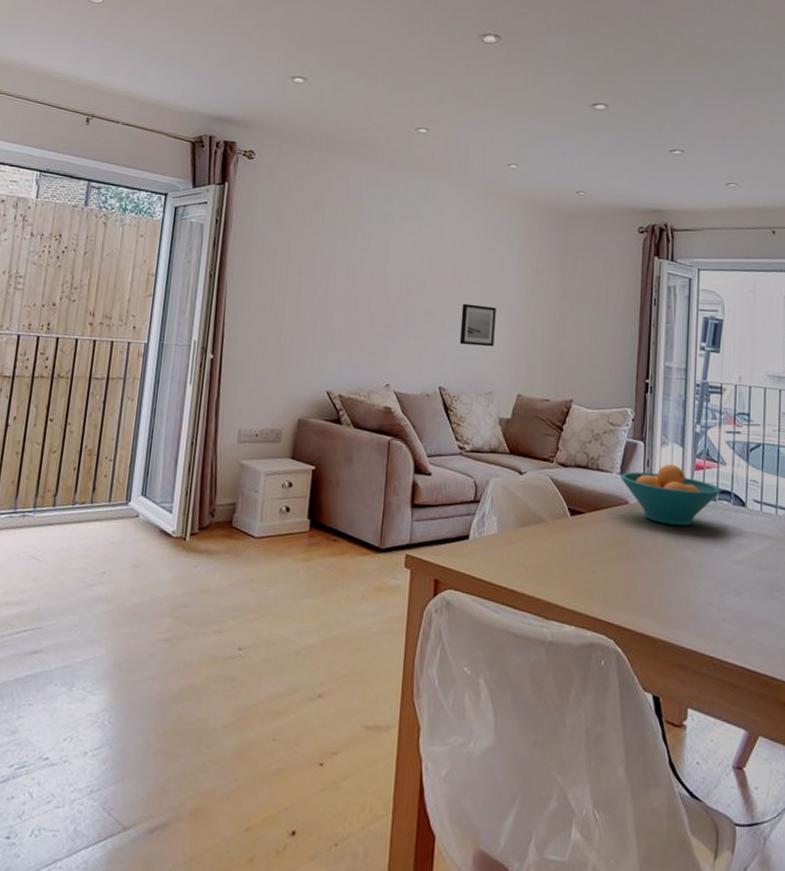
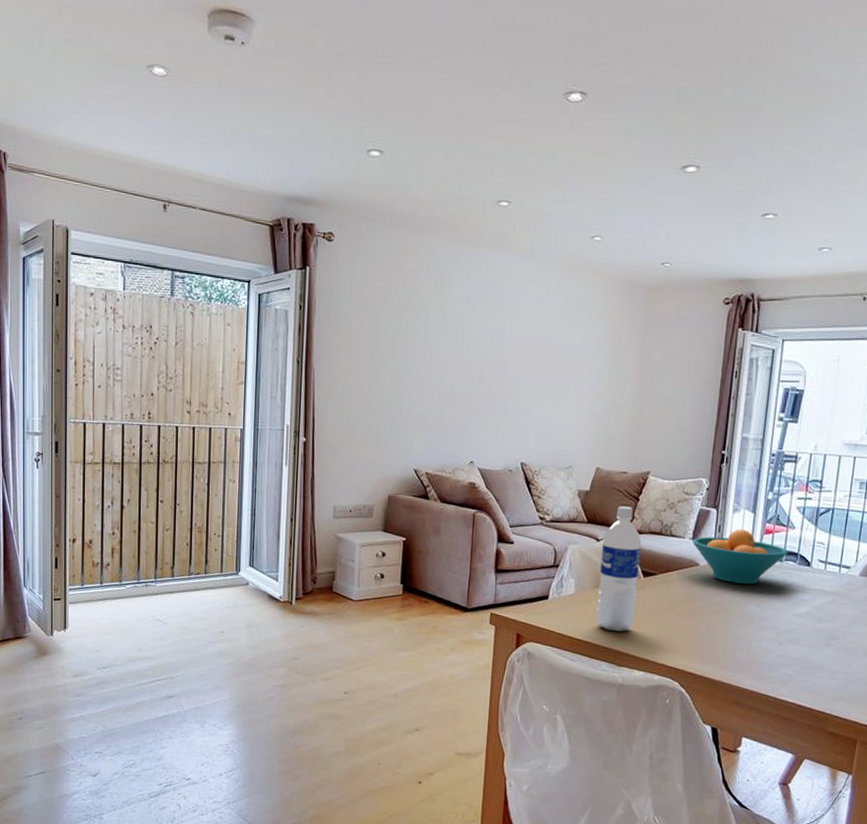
wall art: present [459,303,496,347] -> none [540,381,577,424]
water bottle: none [521,436,567,579] -> present [596,506,642,632]

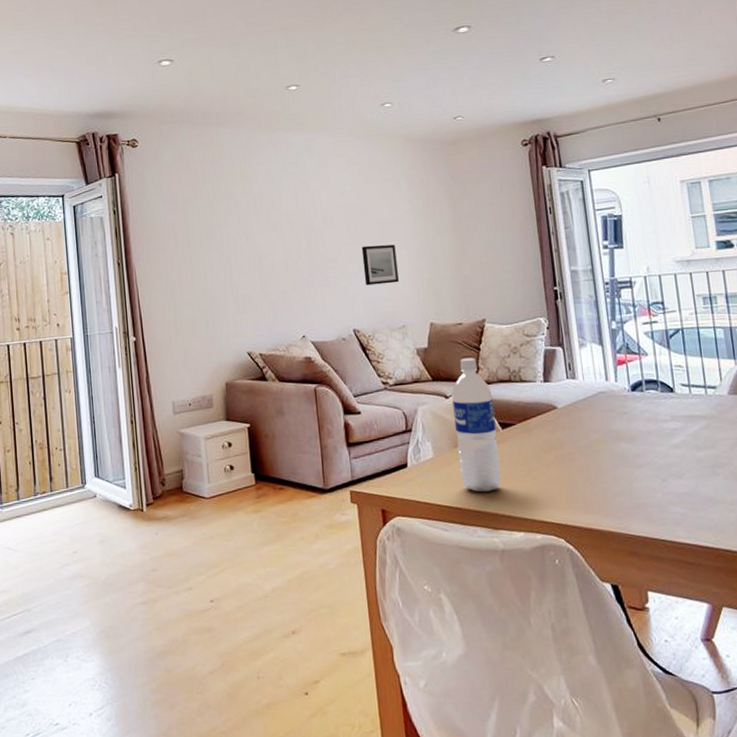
wall art: none [540,381,577,424] -> present [361,244,399,286]
fruit bowl: present [692,529,789,585] -> none [543,363,647,422]

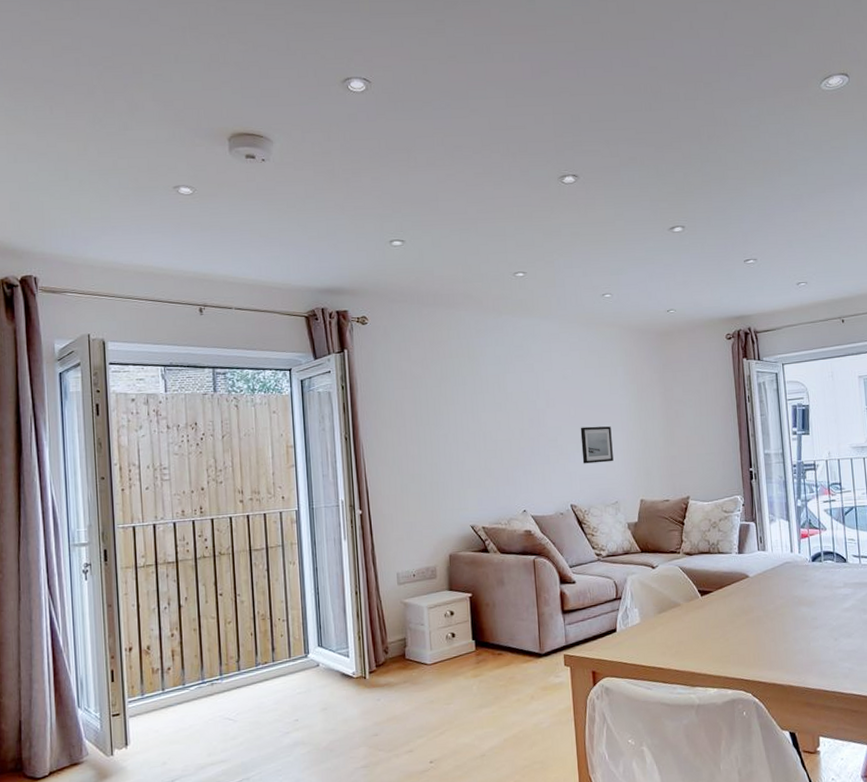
water bottle: present [452,358,502,493] -> none [658,531,699,654]

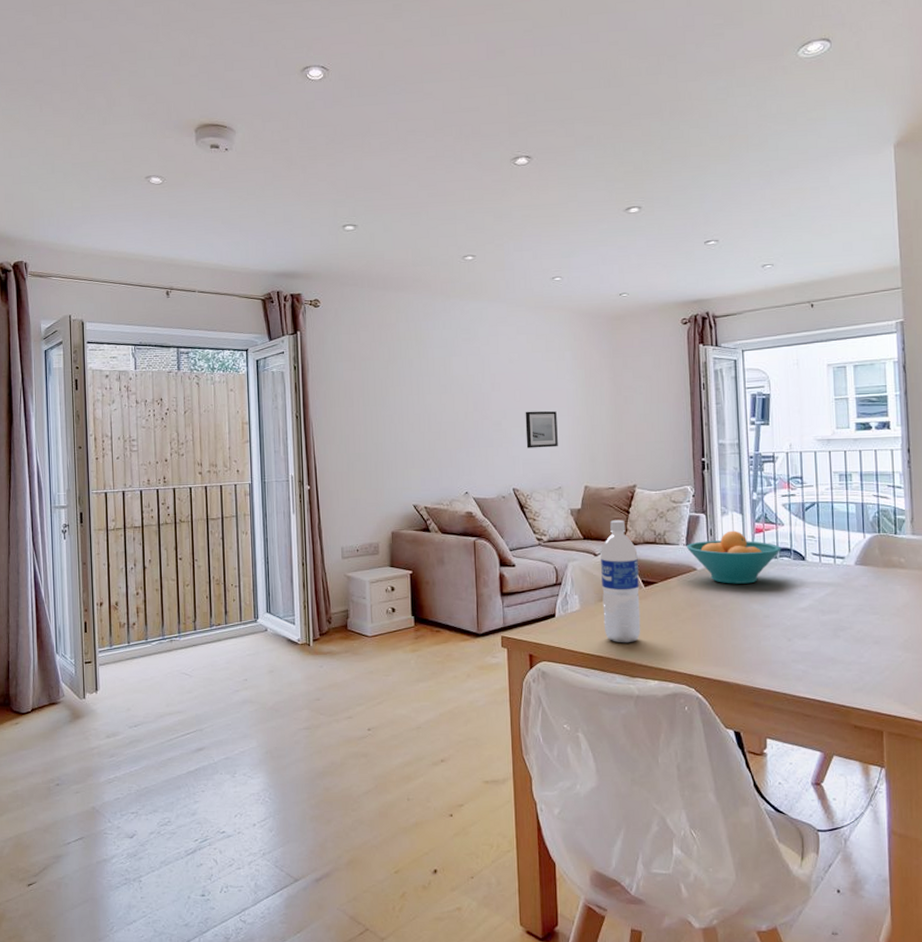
water bottle: none [658,531,699,654] -> present [600,520,641,643]
fruit bowl: none [738,537,825,589] -> present [686,530,782,584]

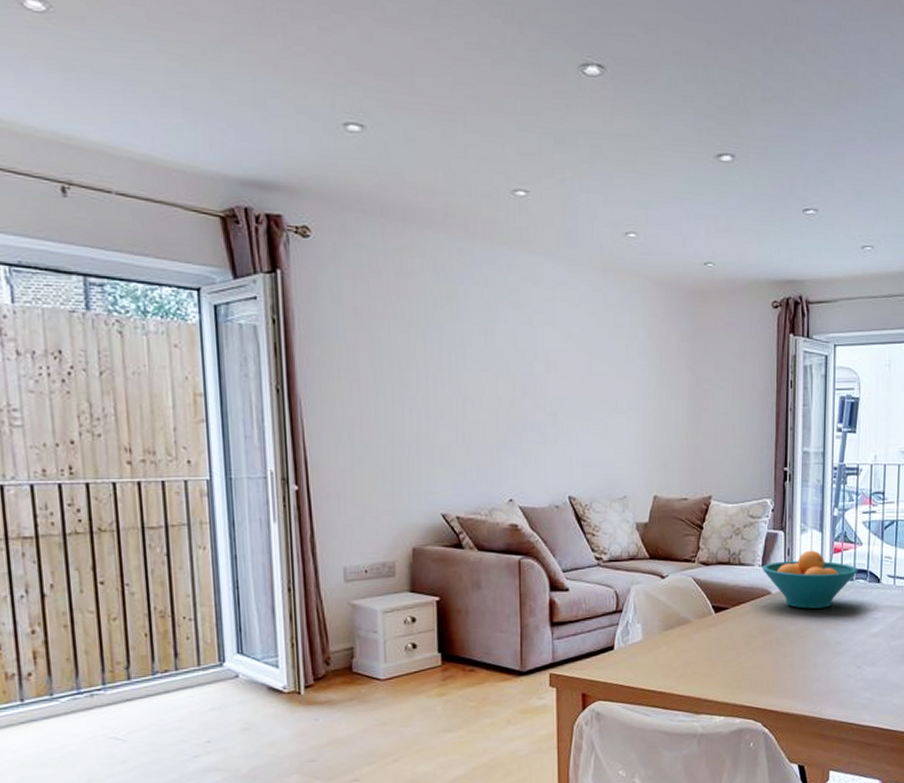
wall art: present [525,411,558,448] -> none [586,401,625,448]
water bottle: present [600,520,641,643] -> none [668,536,710,677]

